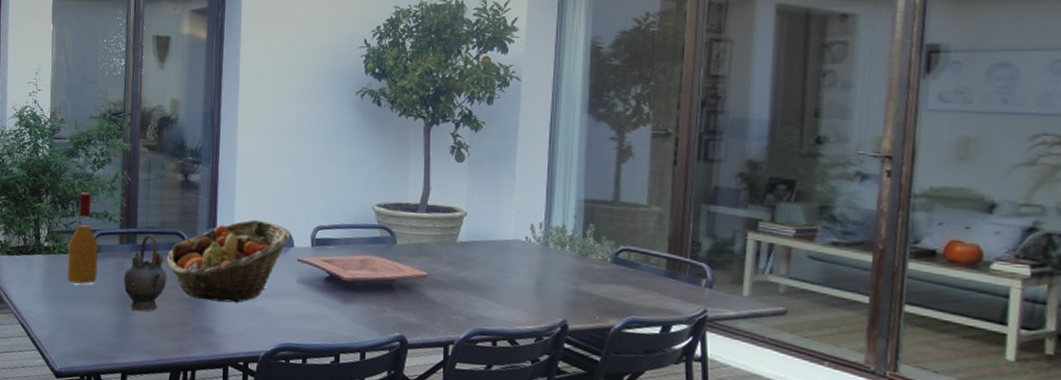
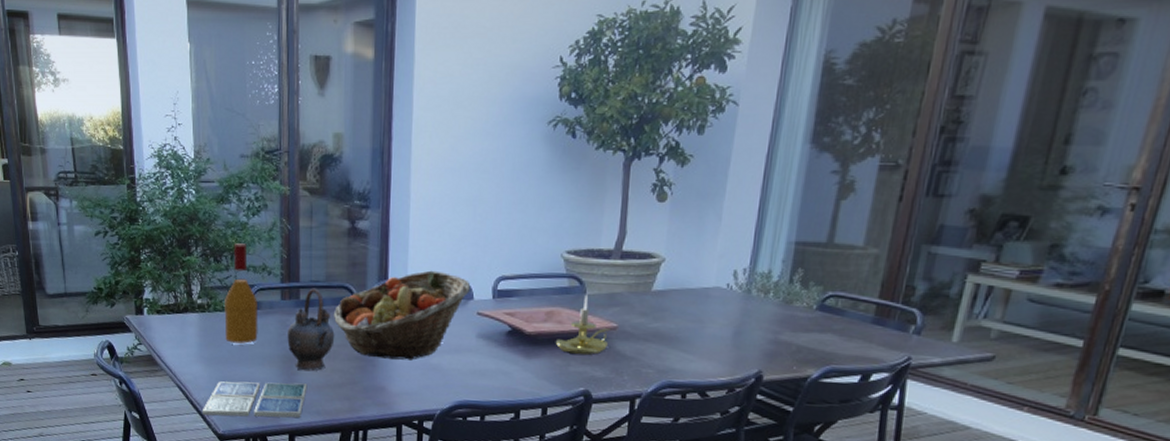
drink coaster: none [42,319,141,357] -> present [203,381,308,418]
candle holder: none [370,244,421,301] -> present [555,294,610,355]

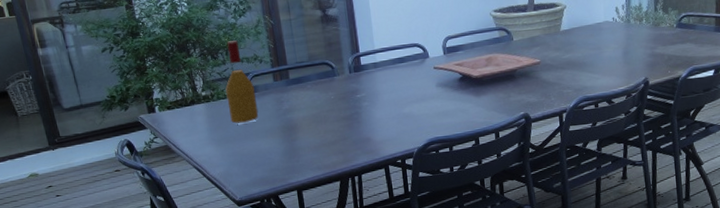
drink coaster: present [203,381,308,418] -> none [219,146,307,187]
teapot: present [287,288,335,372] -> none [283,67,324,136]
fruit basket: present [334,270,471,360] -> none [319,39,426,116]
candle holder: present [555,294,610,355] -> none [496,40,536,88]

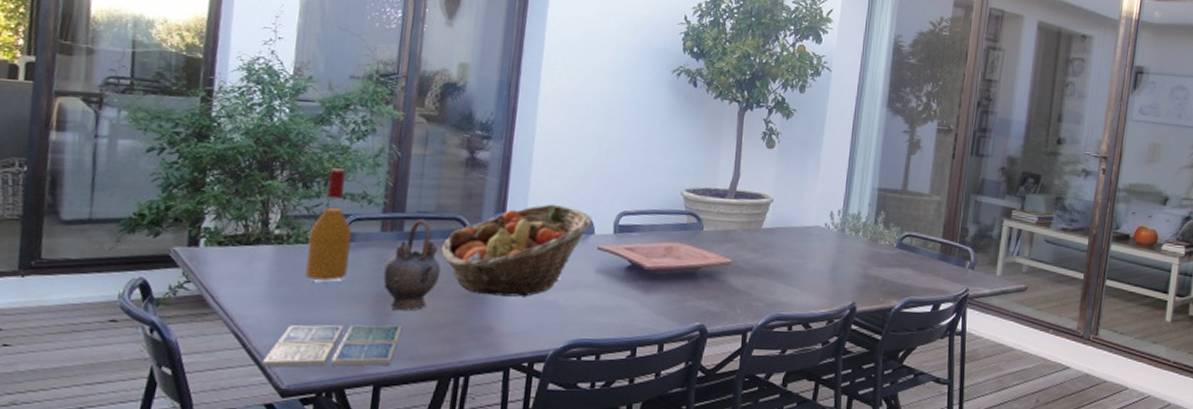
drink coaster: none [219,146,307,187] -> present [262,325,403,367]
teapot: none [283,67,324,136] -> present [383,219,441,312]
fruit basket: none [319,39,426,116] -> present [441,204,593,297]

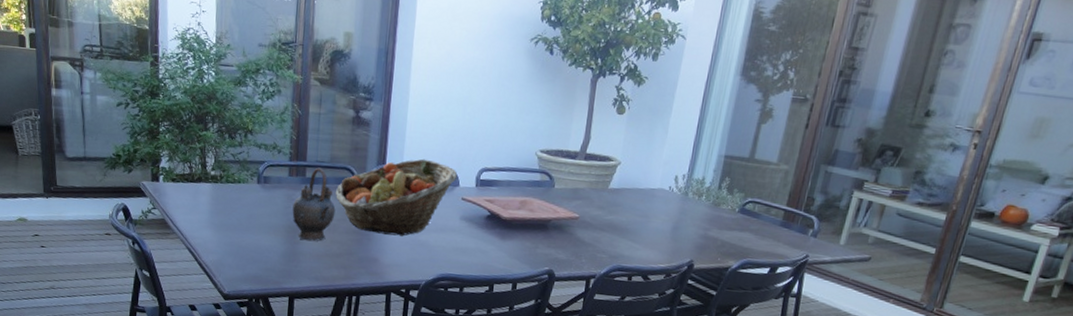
drink coaster: present [262,325,403,367] -> none [210,246,309,282]
wine bottle: present [305,168,352,281] -> none [235,123,267,214]

